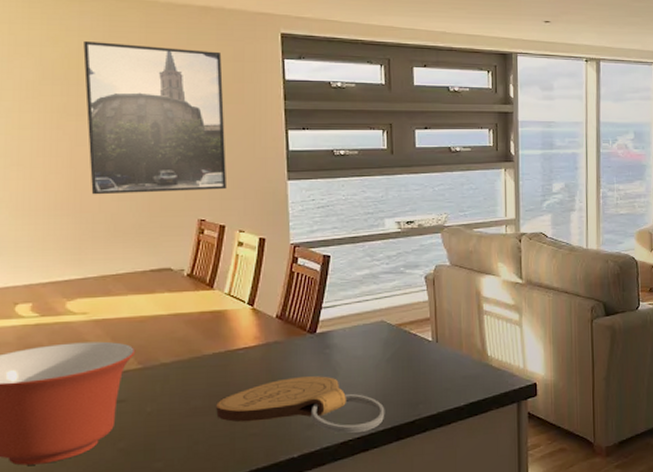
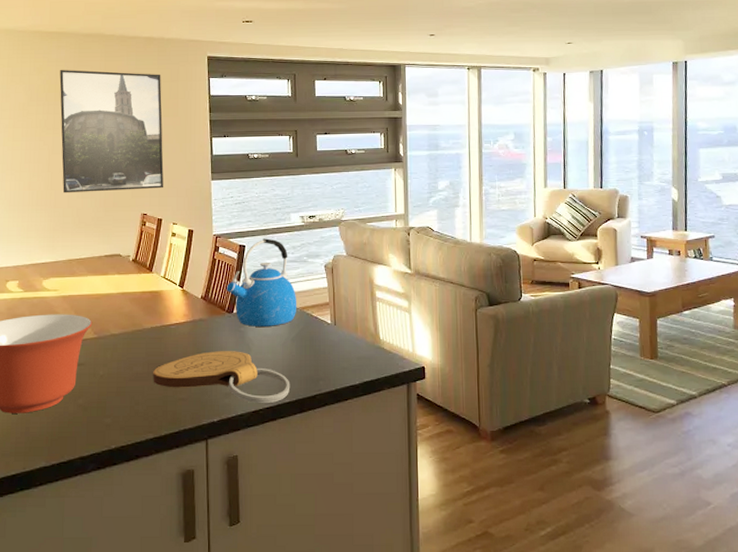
kettle: none [308,247,393,348] -> present [227,238,297,327]

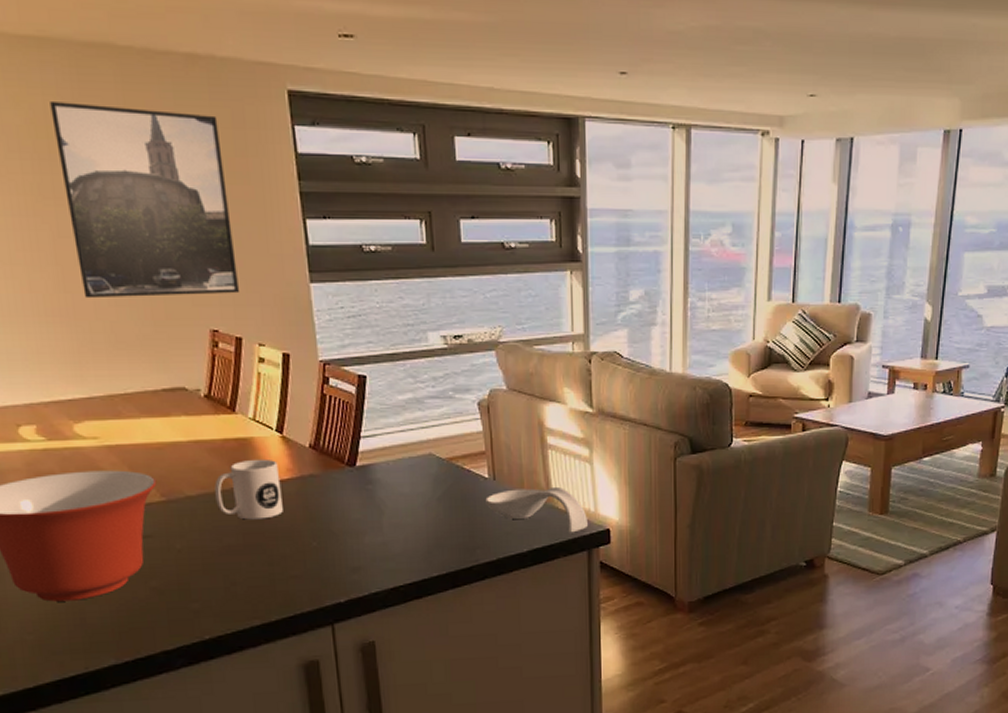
mug: none [132,306,179,353] -> present [215,459,283,520]
cutting board: present [153,351,290,404] -> none [251,515,439,580]
kettle: present [227,238,297,327] -> none [344,366,443,484]
spoon rest: none [328,331,407,369] -> present [485,486,588,533]

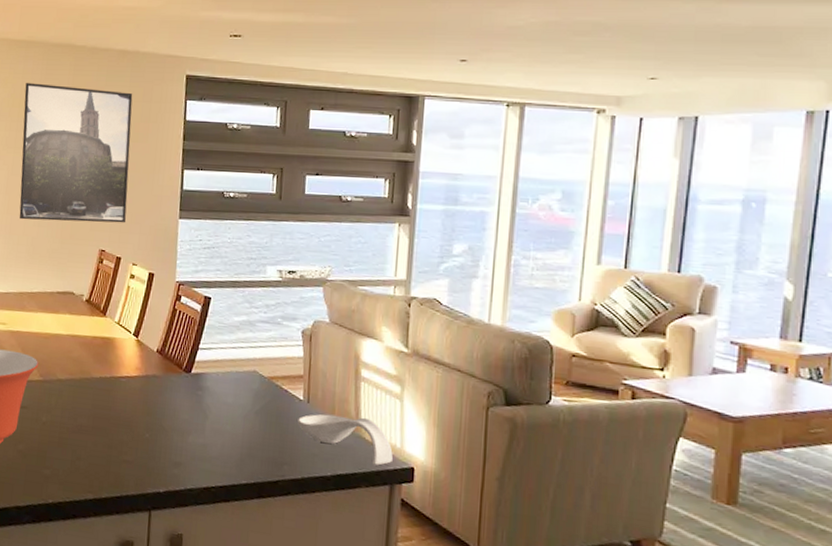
mug: present [215,459,283,520] -> none [78,356,130,408]

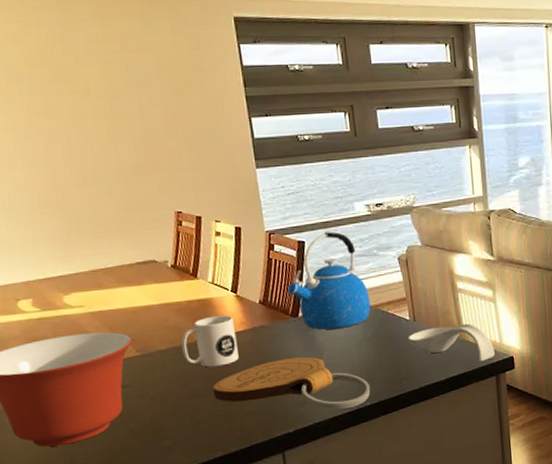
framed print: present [19,83,133,223] -> none [43,37,199,193]
mug: none [78,356,130,408] -> present [181,315,239,368]
cutting board: none [97,413,250,482] -> present [213,357,371,410]
kettle: none [186,291,266,395] -> present [288,232,371,330]

